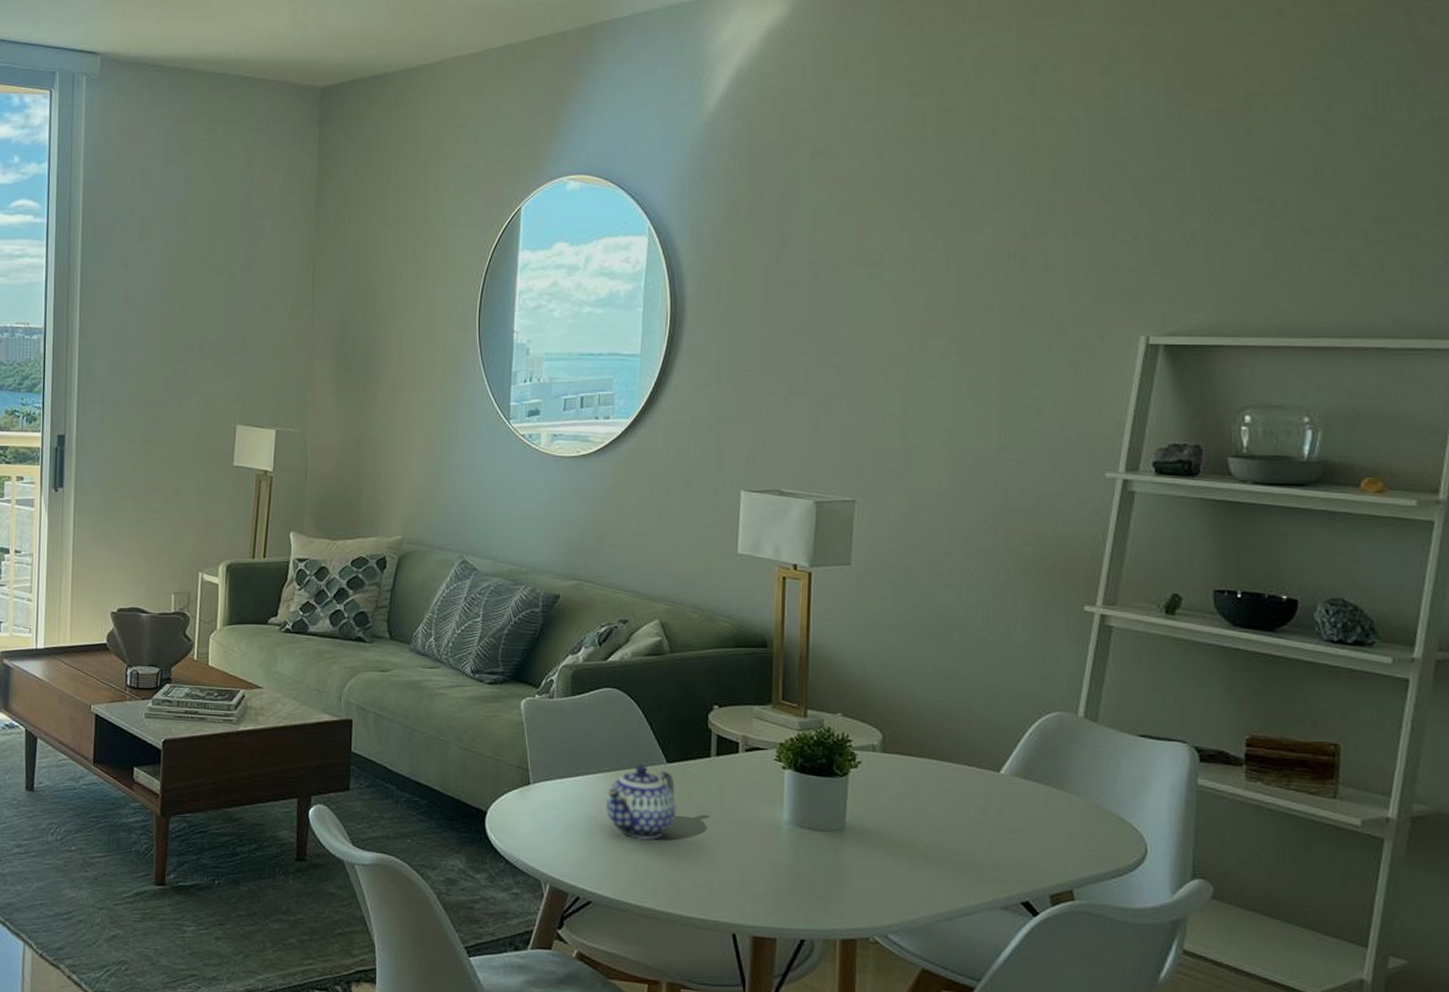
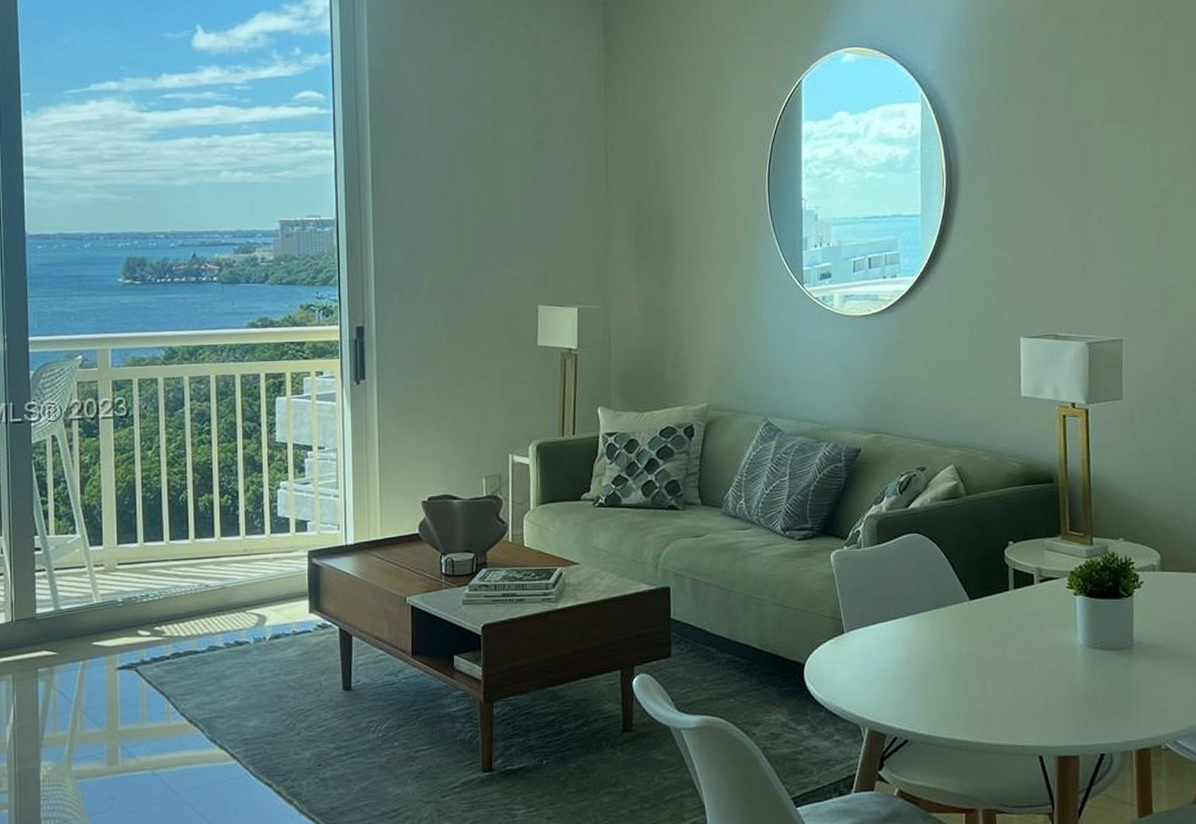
teapot: present [606,764,676,839] -> none [916,604,981,675]

